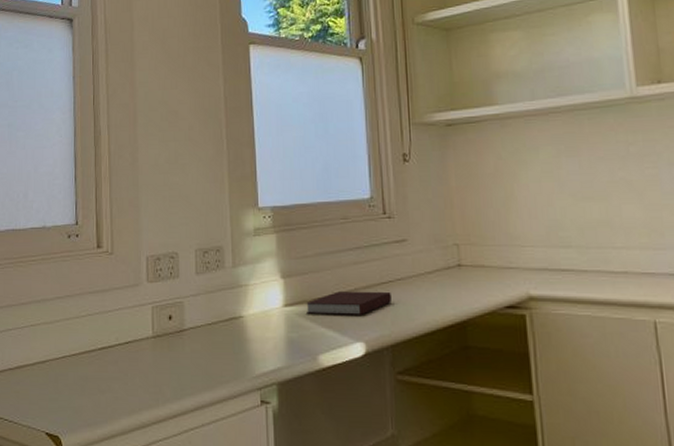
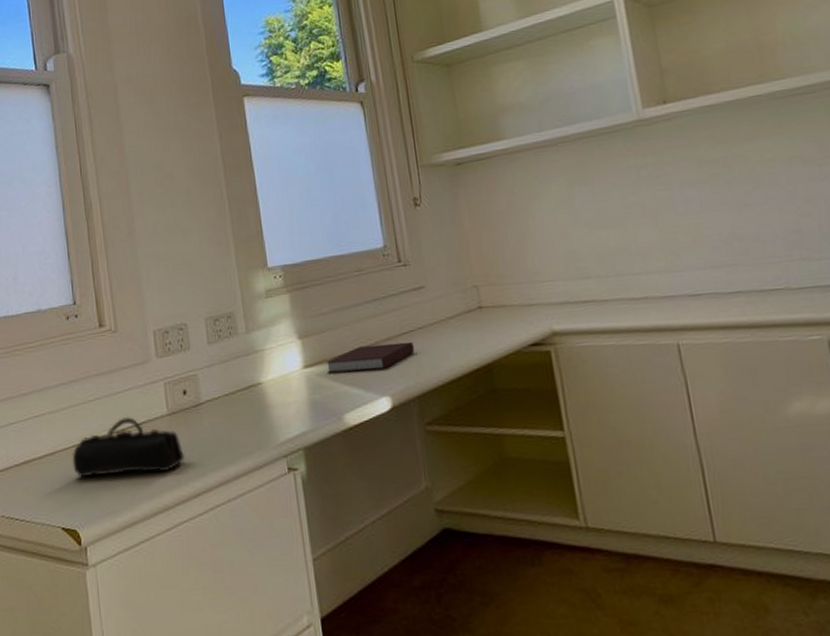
pencil case: none [61,334,166,391] -> present [72,416,186,478]

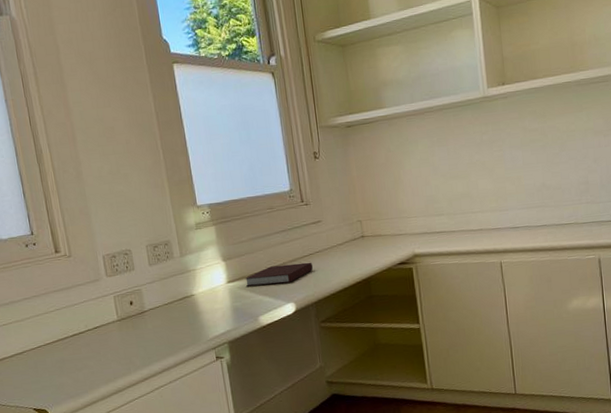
pencil case: present [72,416,186,478] -> none [38,322,134,371]

